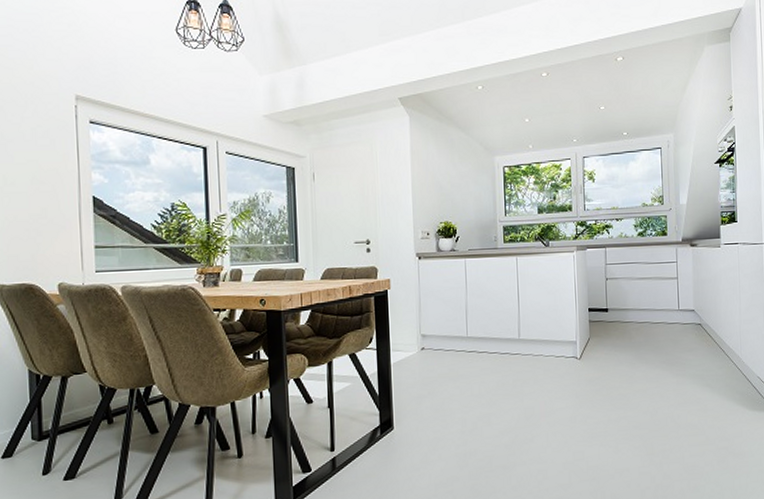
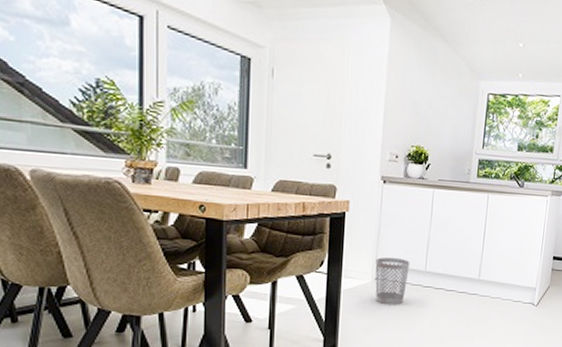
wastebasket: none [419,327,452,374] -> present [375,257,410,305]

